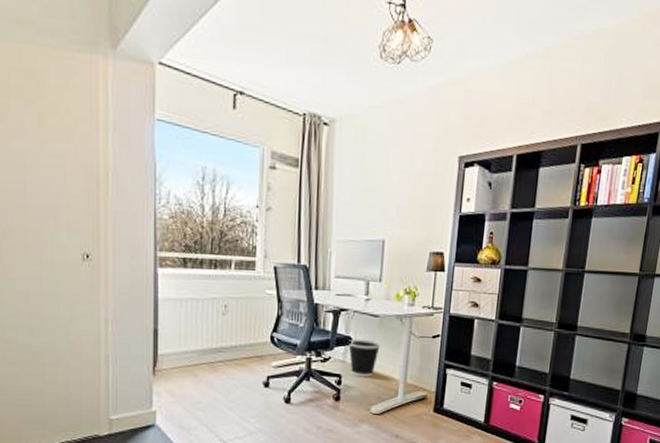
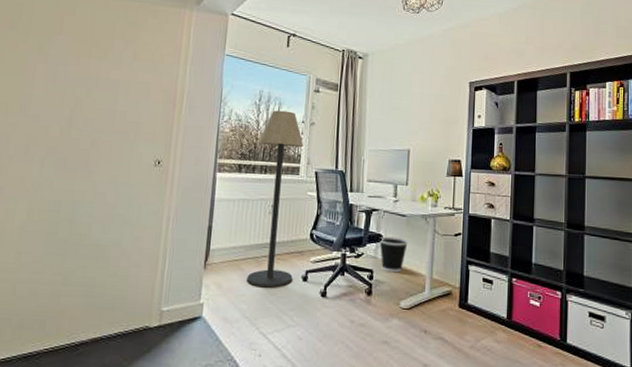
floor lamp: none [202,191,260,395] -> present [247,110,304,288]

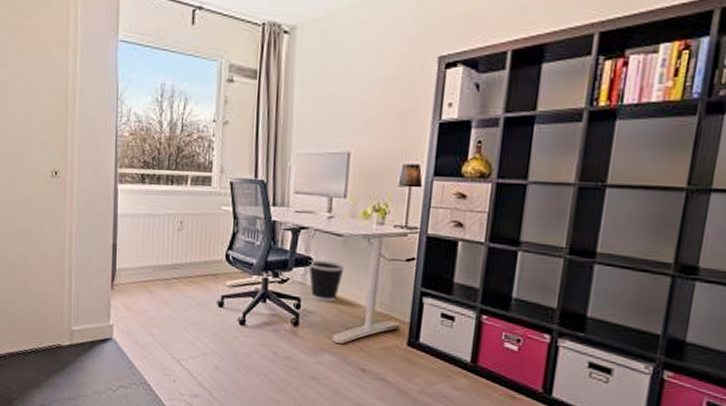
floor lamp: present [247,110,304,288] -> none [157,107,216,313]

